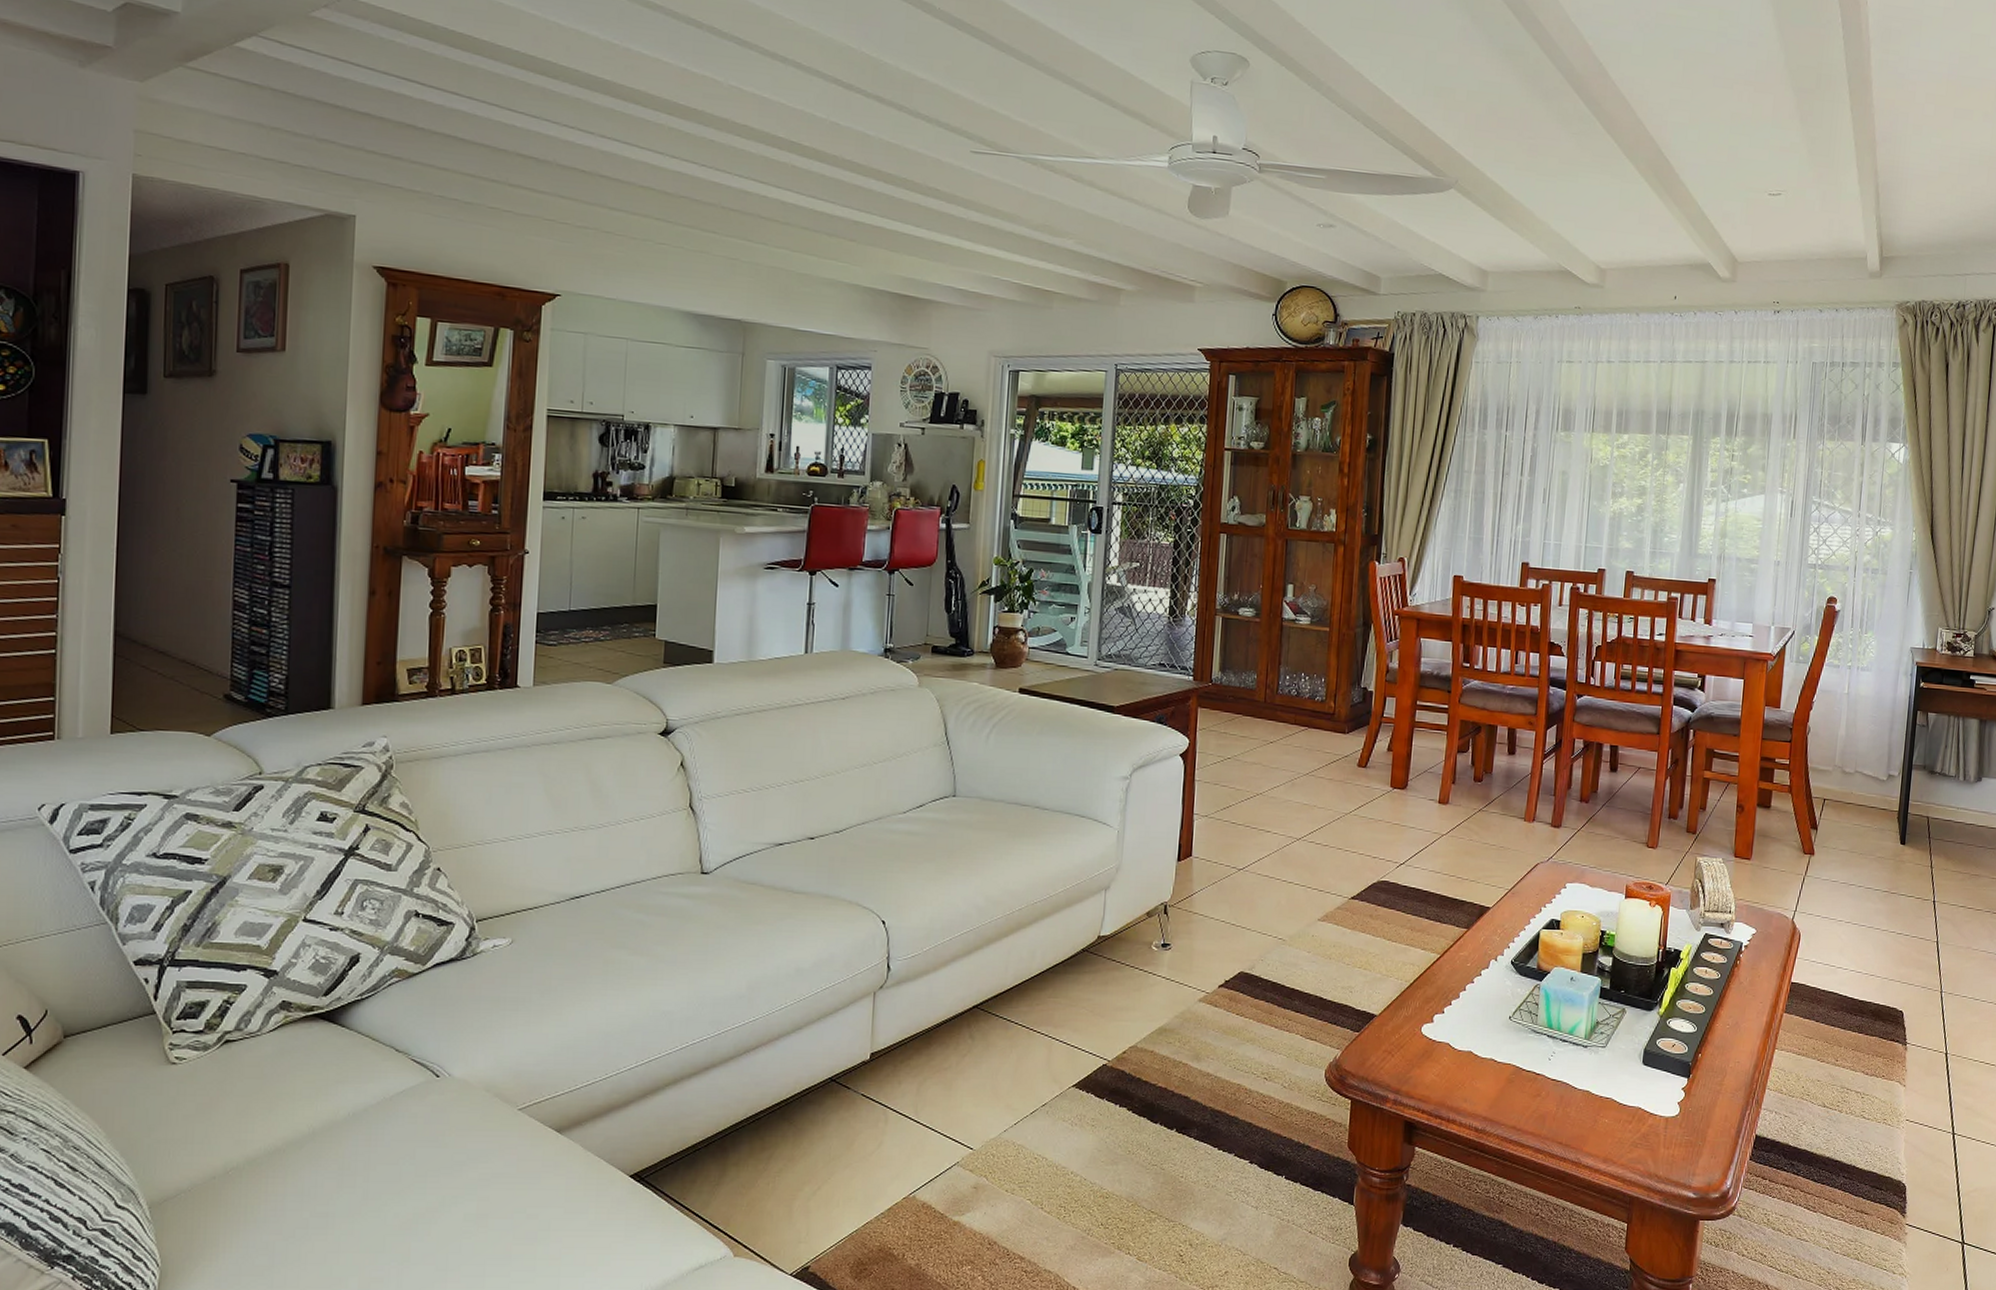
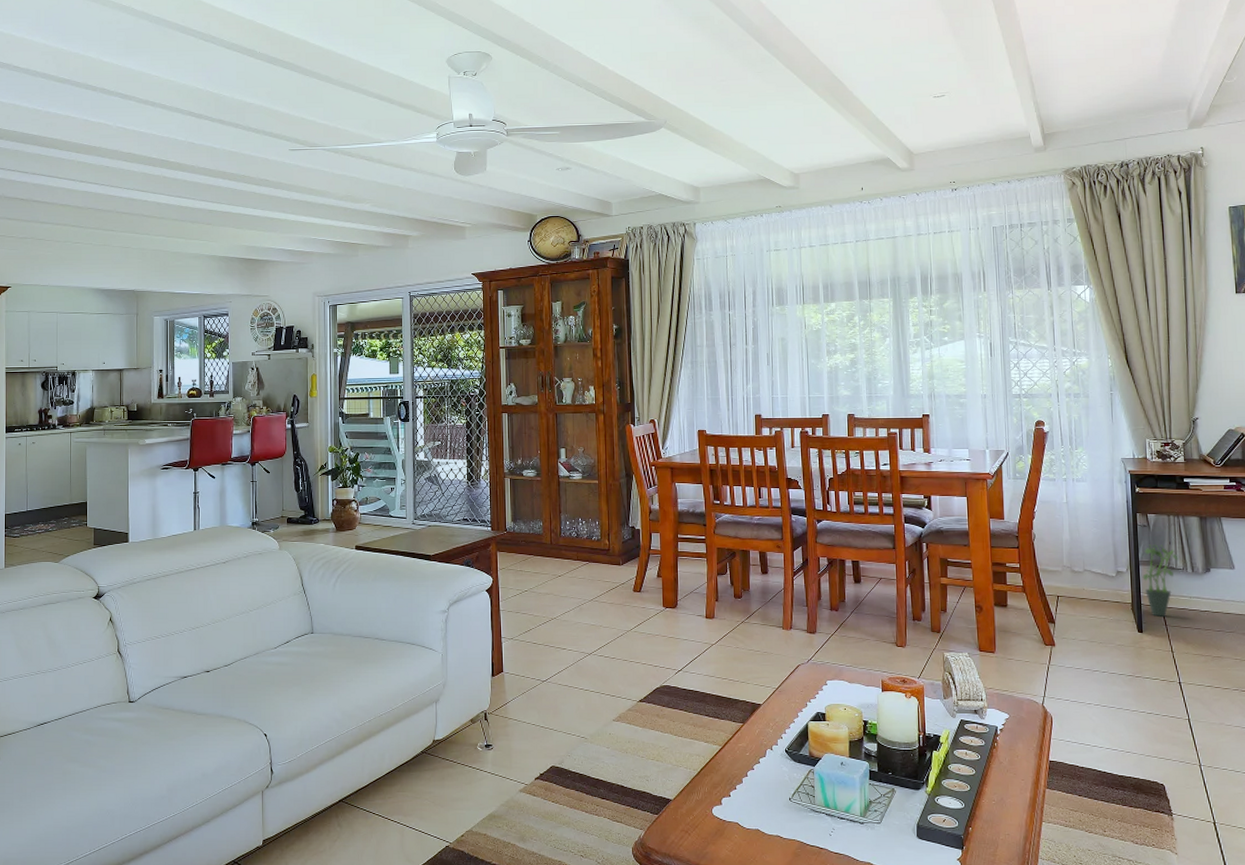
potted plant: none [1913,747,1954,828] -> present [1142,544,1180,616]

